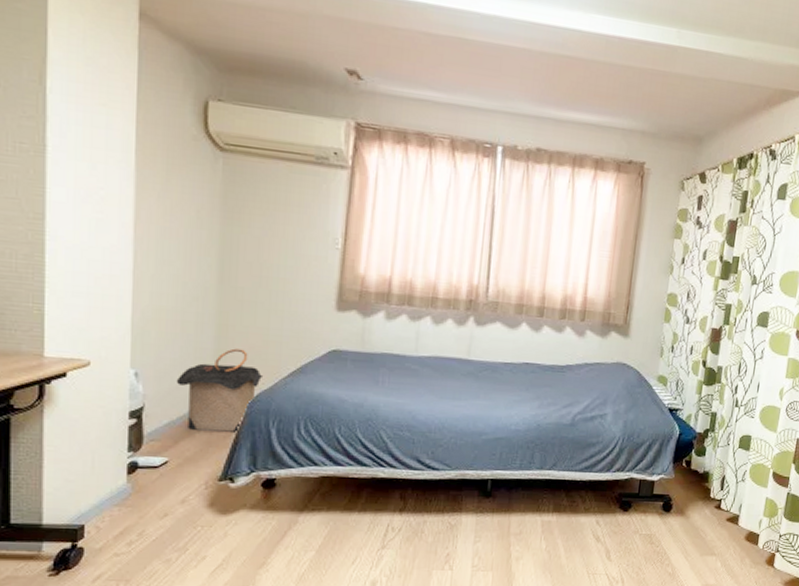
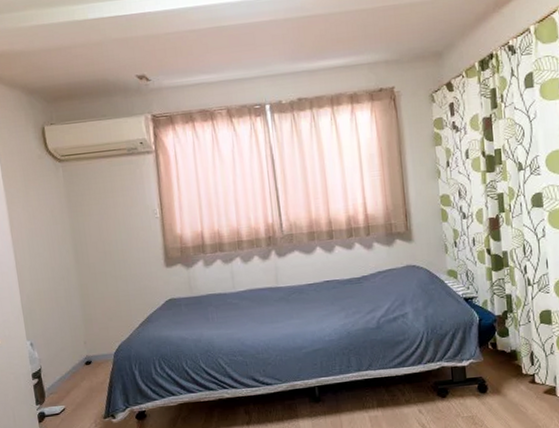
laundry hamper: present [176,348,264,432] -> none [59,311,121,381]

